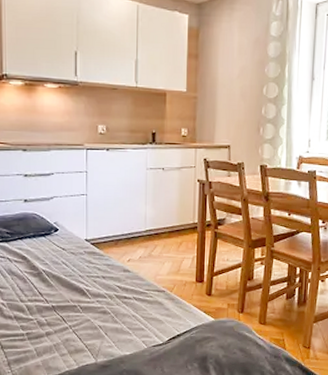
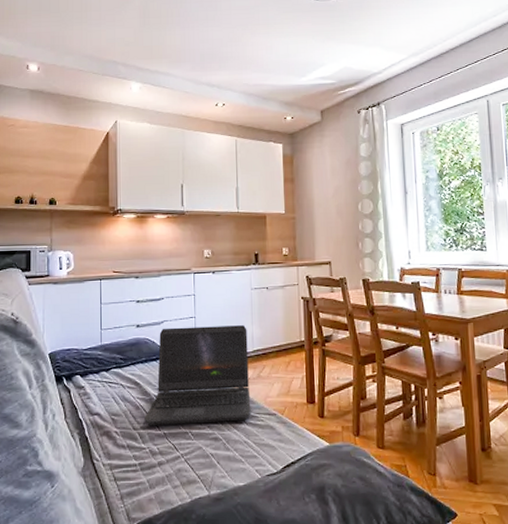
laptop computer: none [32,204,141,299] -> present [144,325,251,427]

